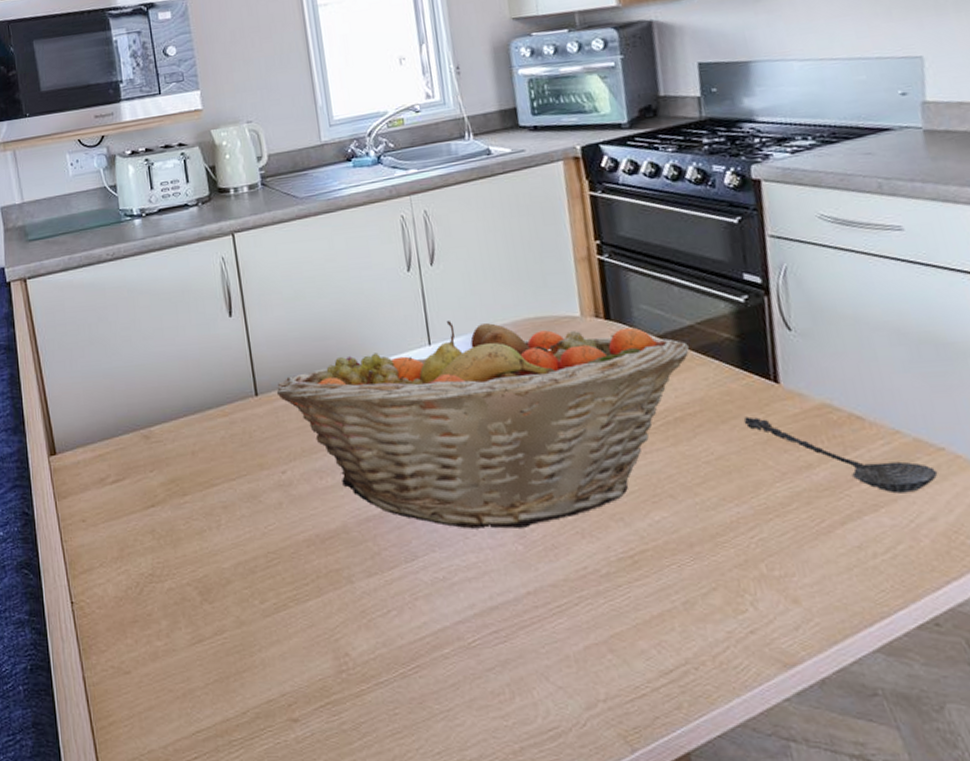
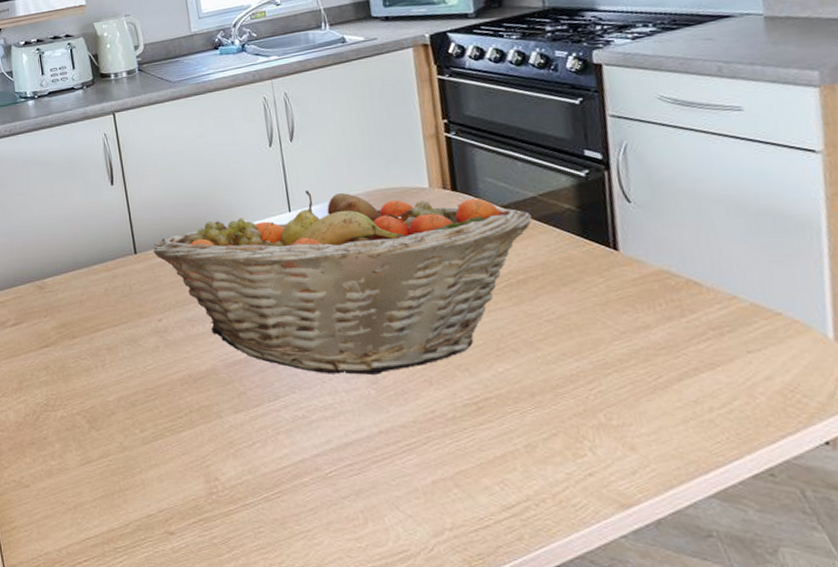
spoon: present [744,416,938,494] -> none [584,280,775,354]

